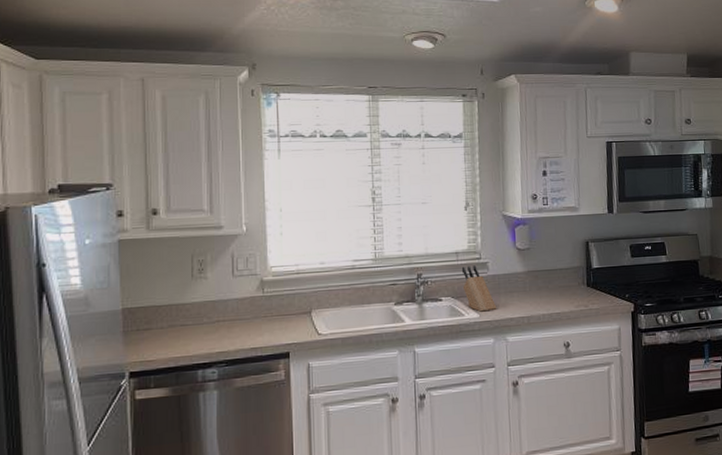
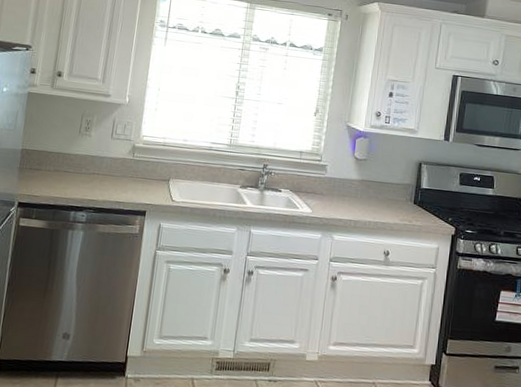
knife block: present [461,265,497,312] -> none [301,165,329,210]

